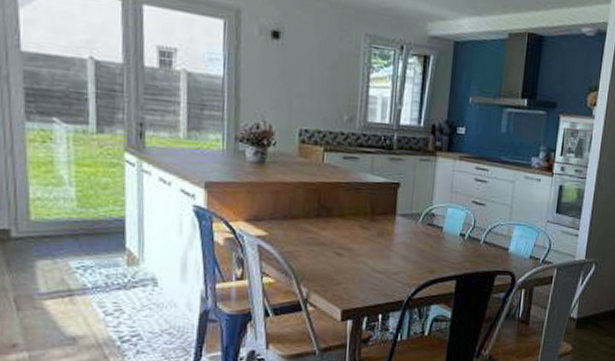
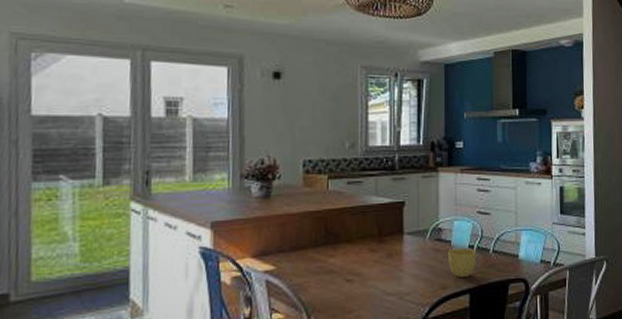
cup: none [438,235,468,264] -> present [448,248,477,277]

